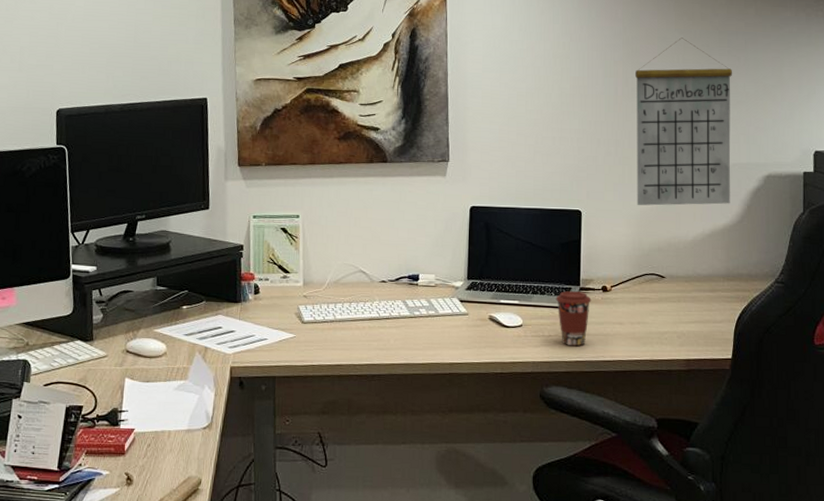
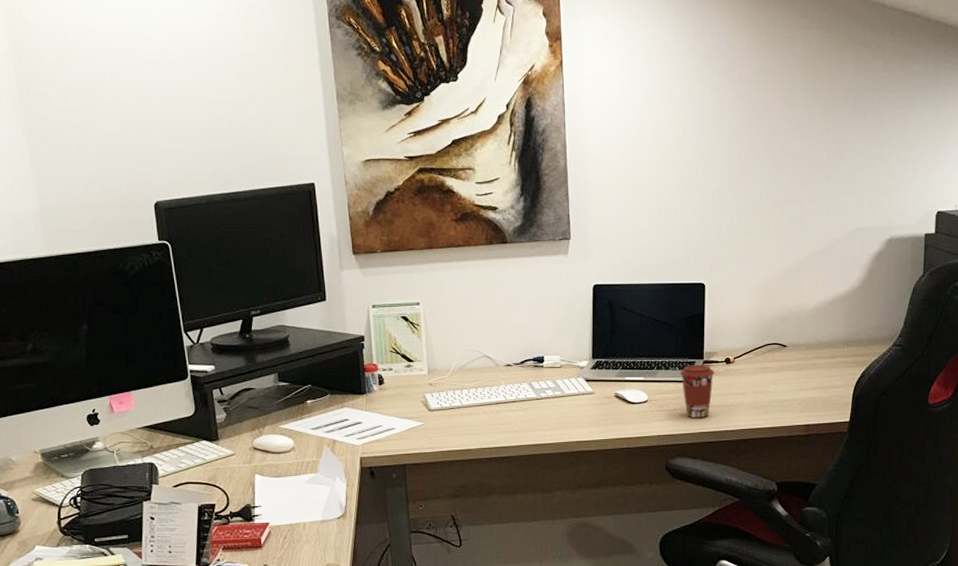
calendar: present [635,38,732,206] -> none [760,97,858,275]

